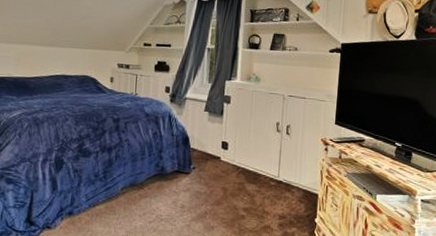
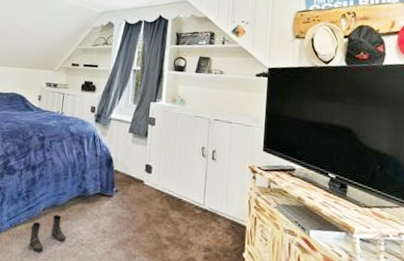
boots: none [109,193,145,229] -> present [29,214,66,252]

